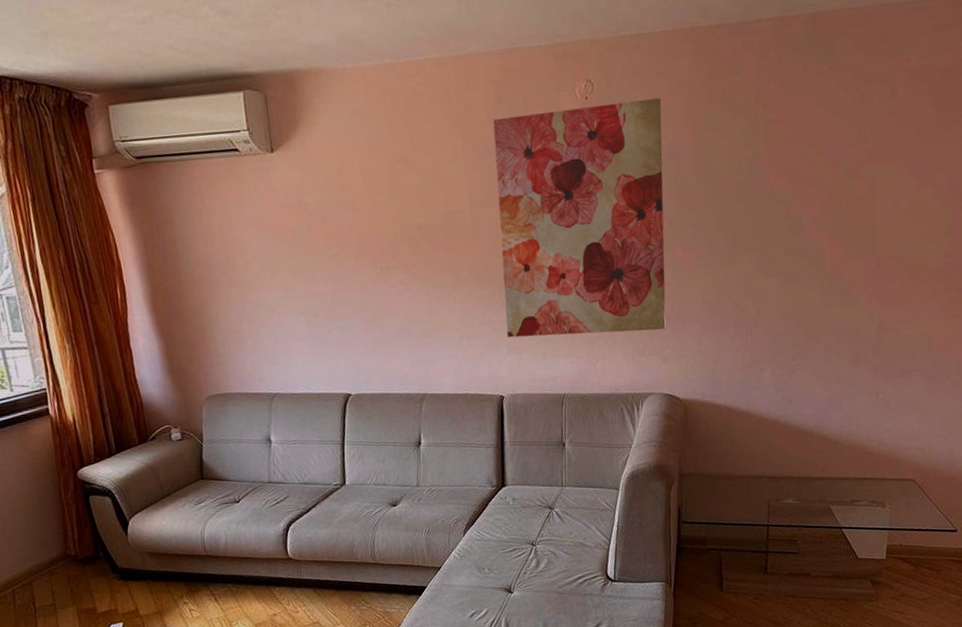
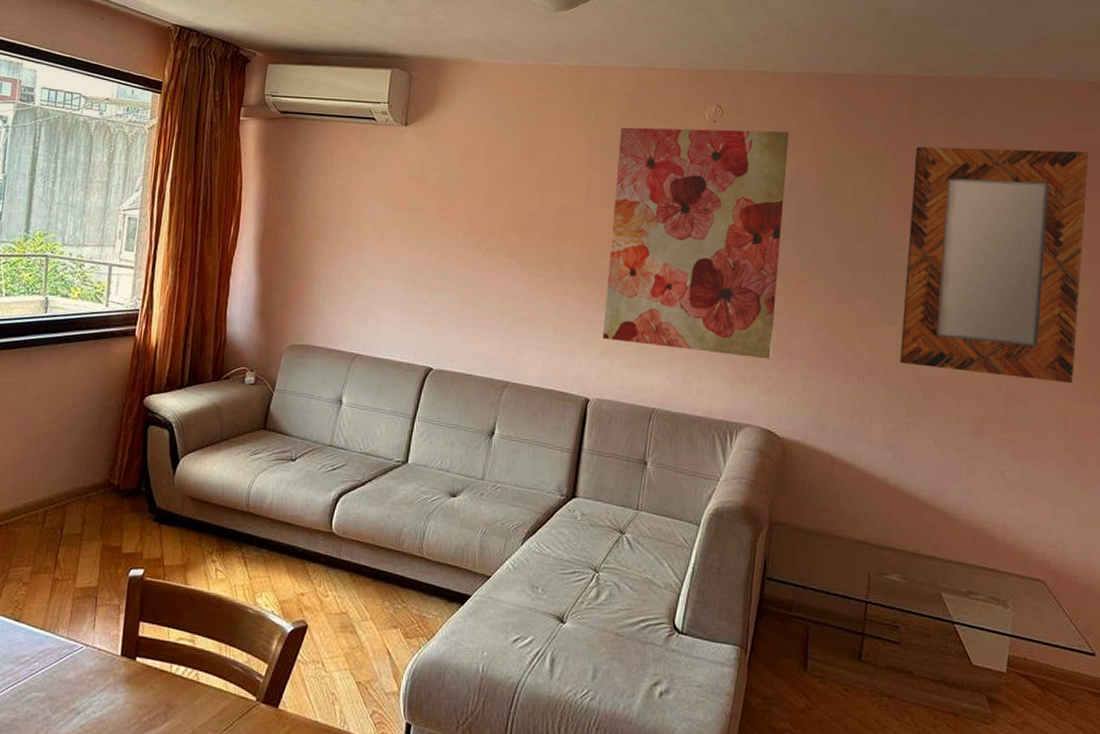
home mirror: none [782,73,948,313] -> present [900,146,1090,384]

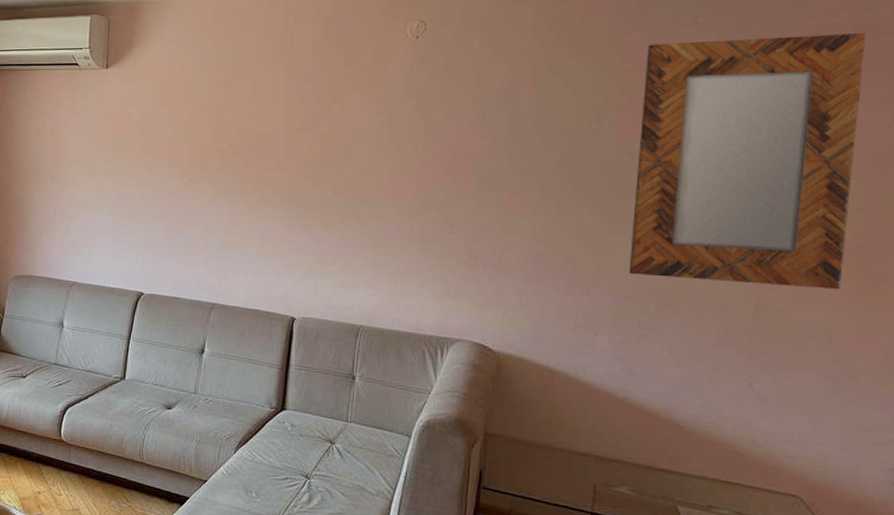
wall art: present [602,127,789,359] -> none [306,40,499,275]

